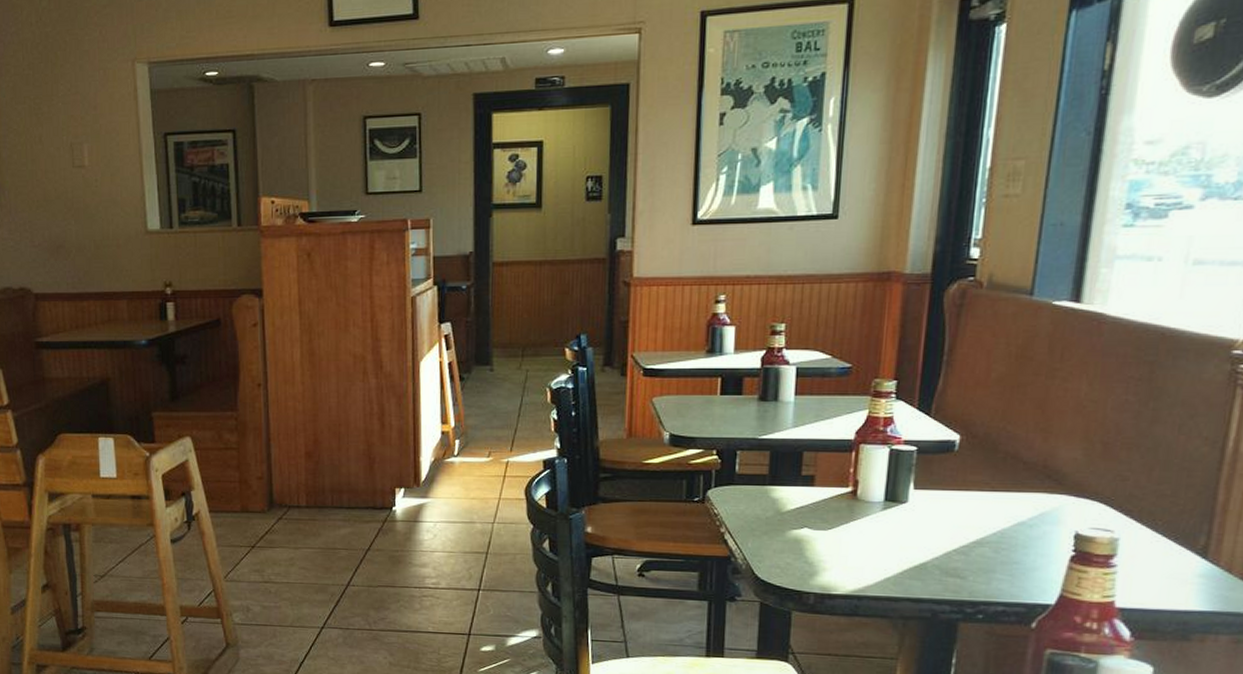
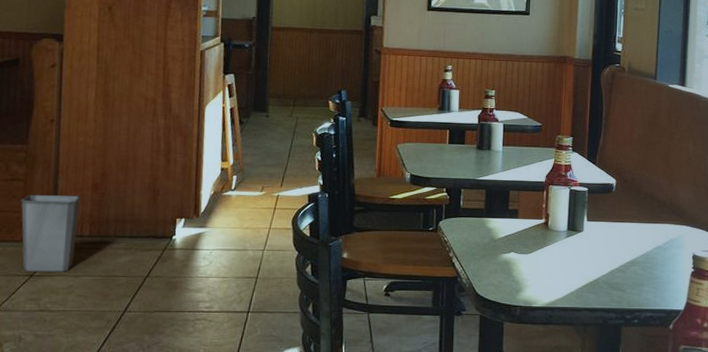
trash can: none [235,463,295,544] -> present [20,194,81,272]

